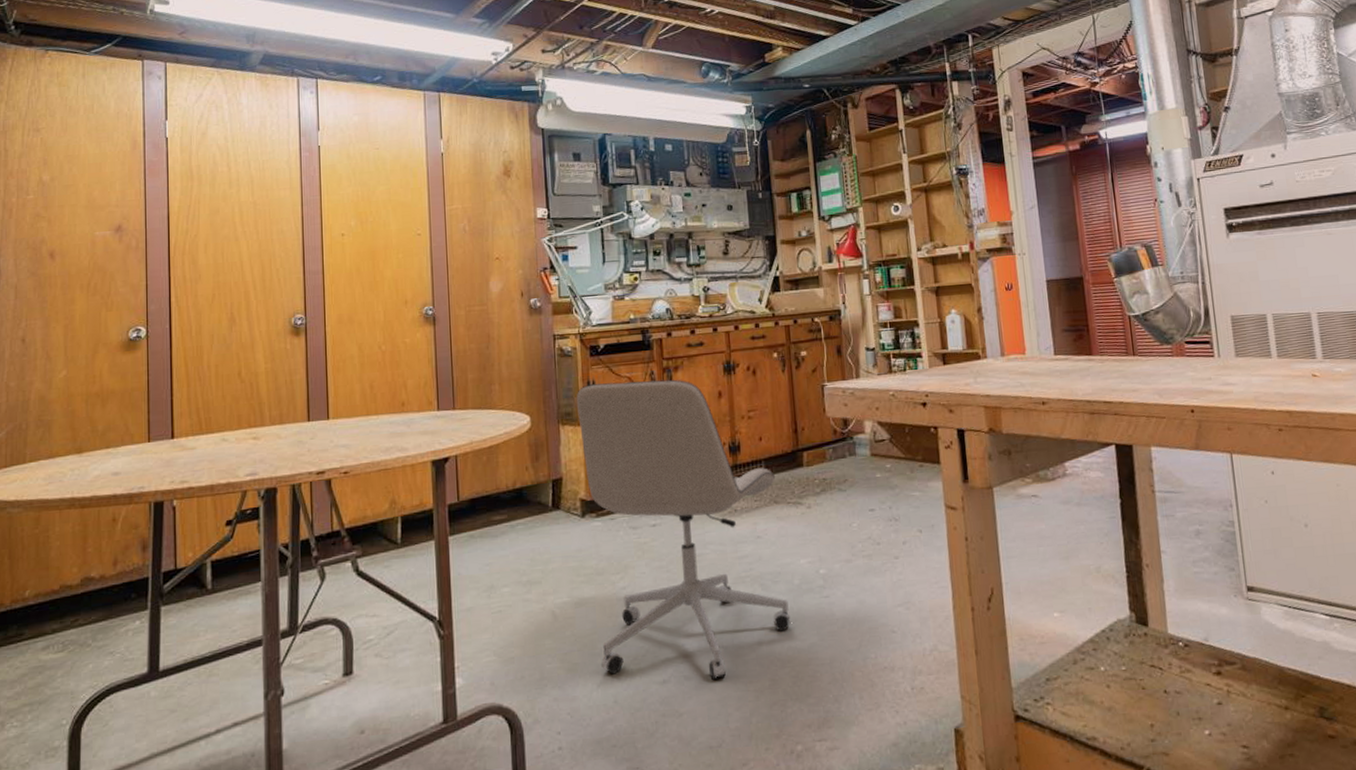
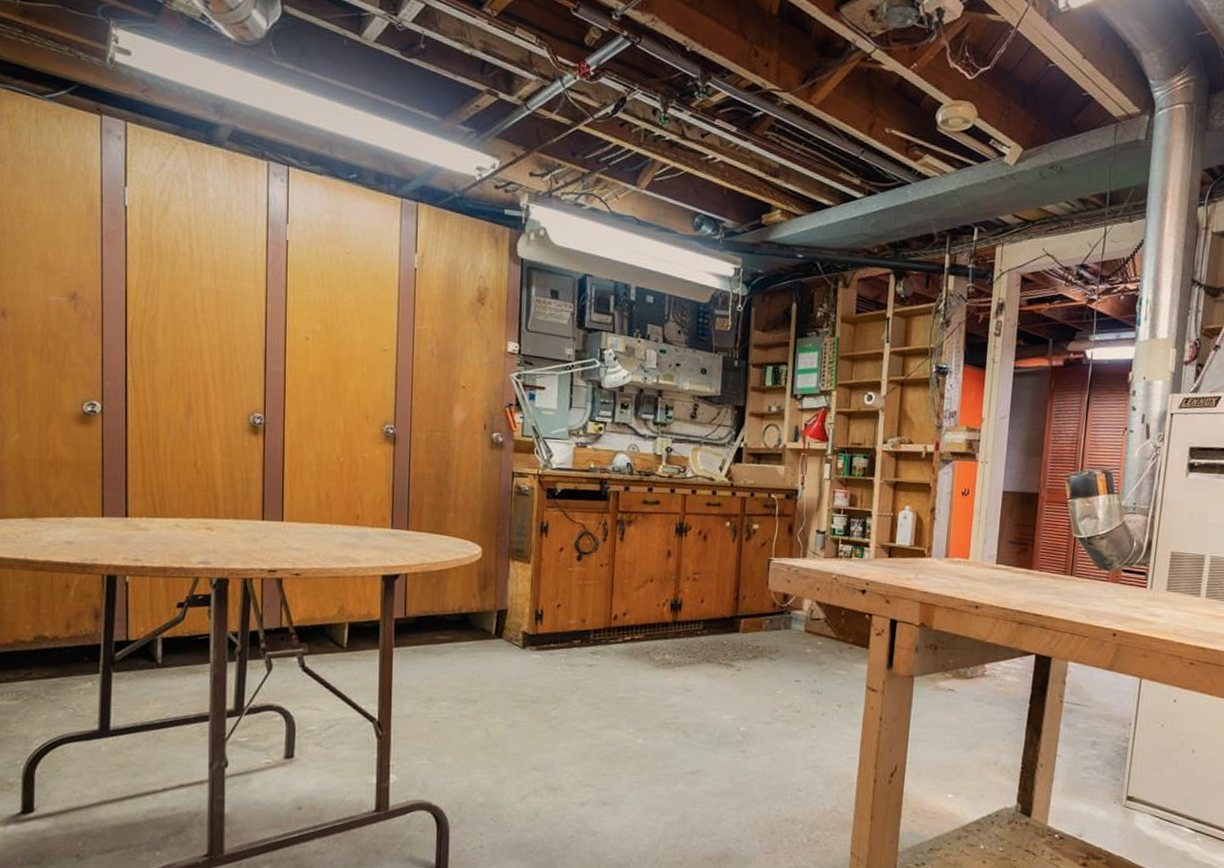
office chair: present [576,379,791,681] -> none [527,525,712,809]

